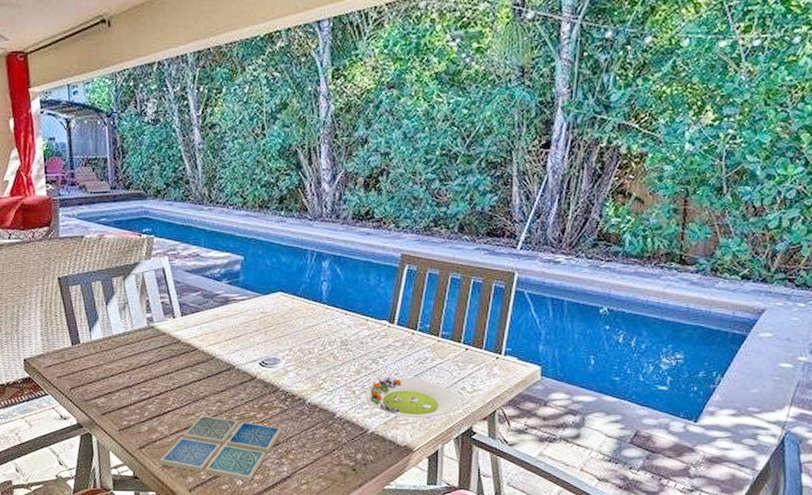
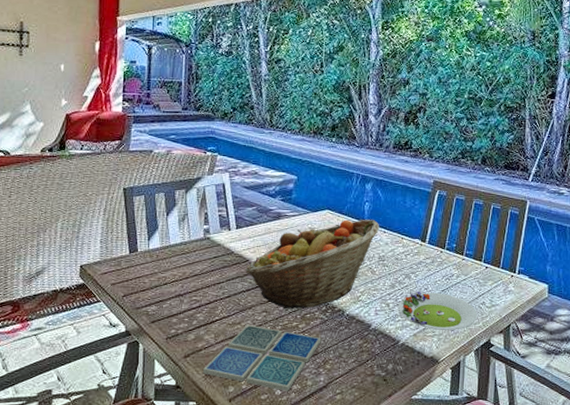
fruit basket: none [194,300,341,399] -> present [245,219,380,310]

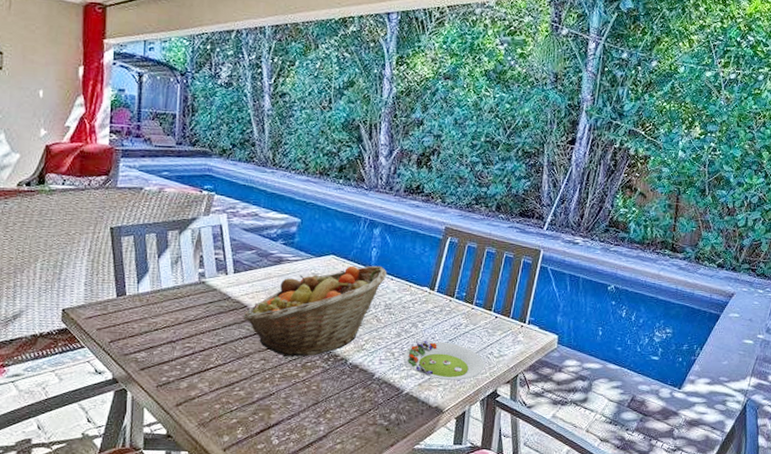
drink coaster: present [203,324,321,391] -> none [196,372,322,441]

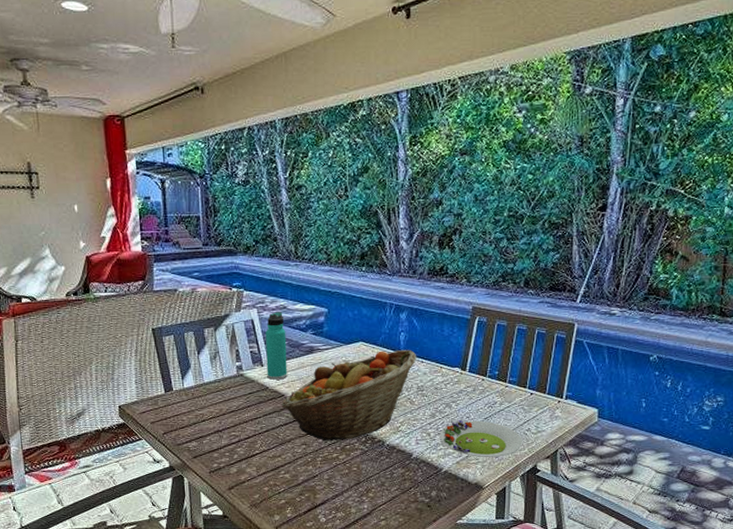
thermos bottle: none [231,219,255,290] -> present [265,312,287,380]

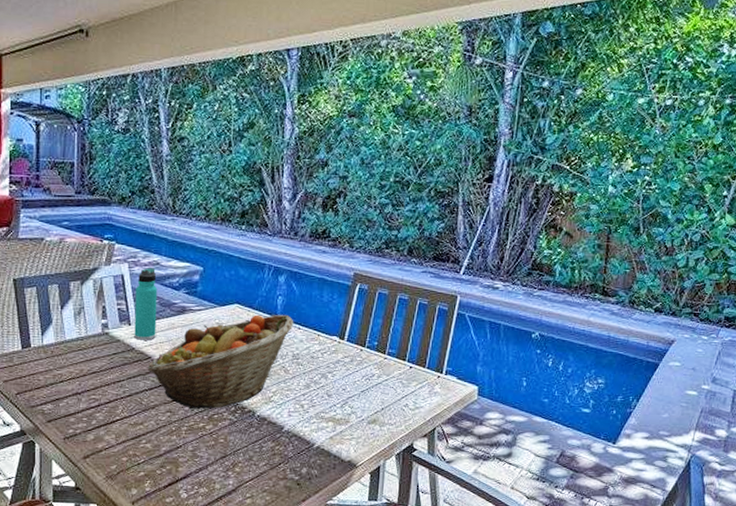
salad plate: present [440,420,522,457] -> none [314,392,399,433]

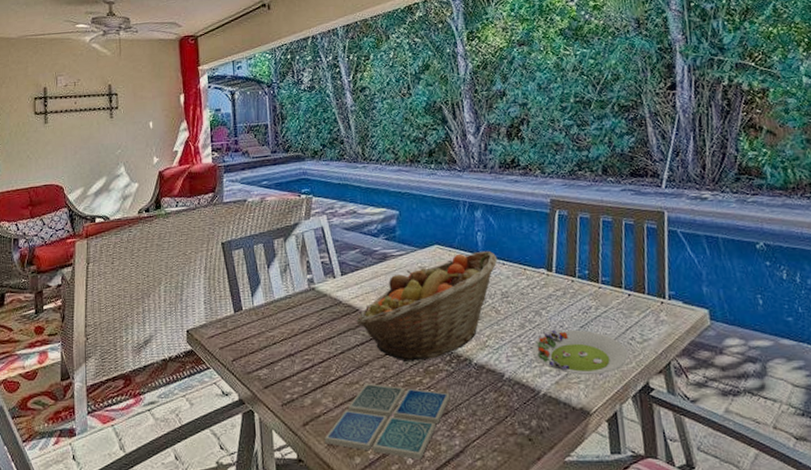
drink coaster: none [104,424,230,495] -> present [325,383,450,460]
thermos bottle: present [134,268,158,340] -> none [336,217,361,293]
salad plate: none [314,392,399,433] -> present [532,329,628,375]

